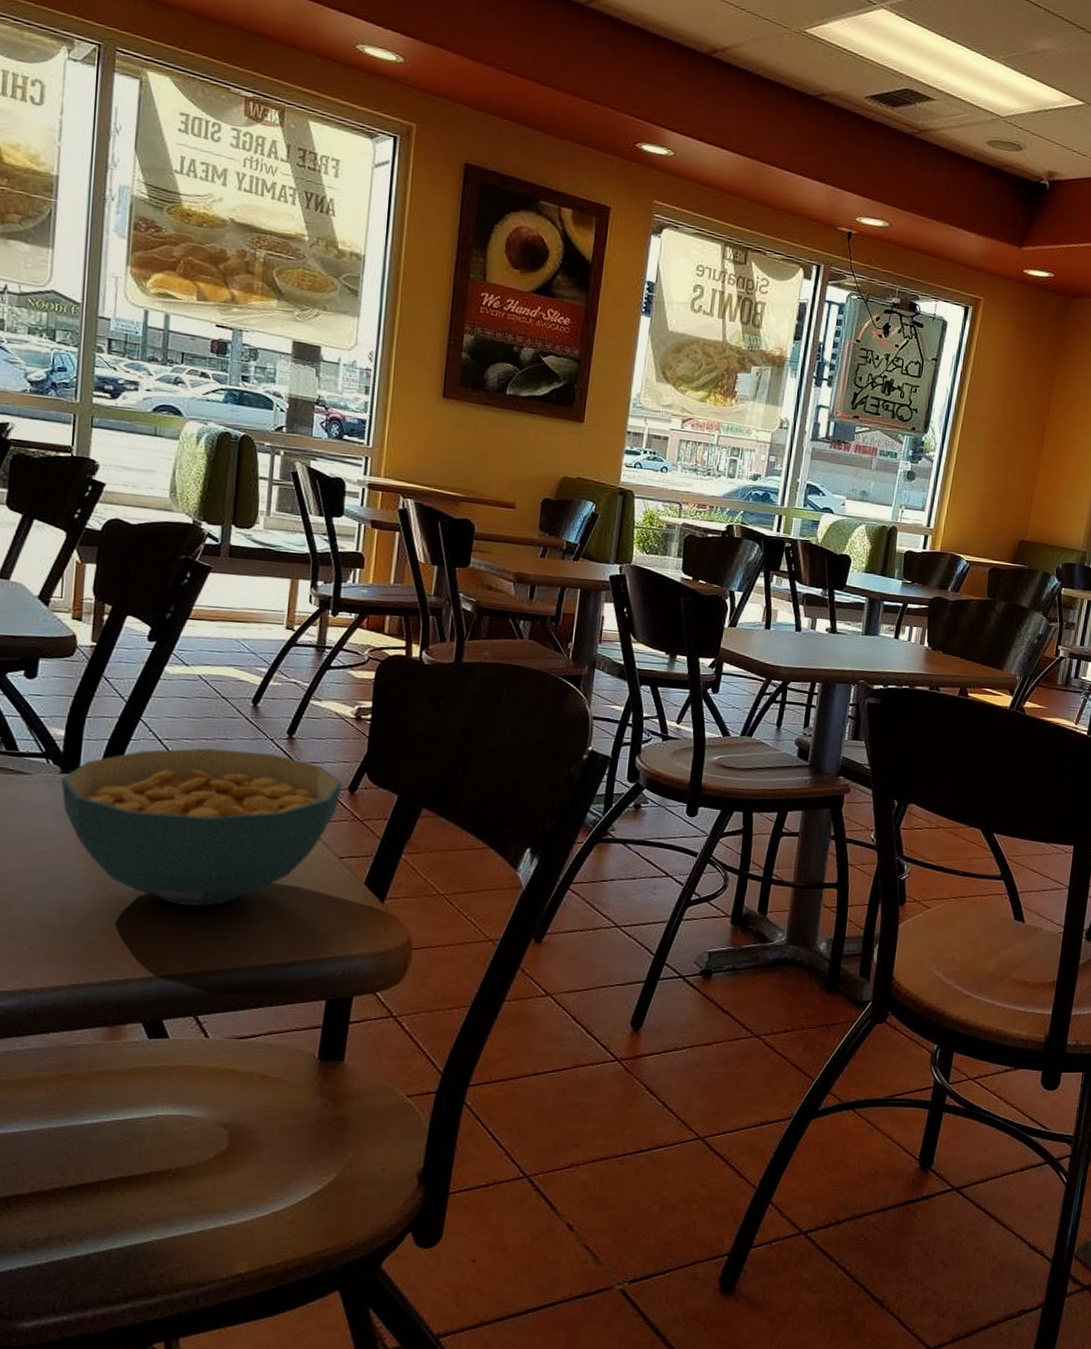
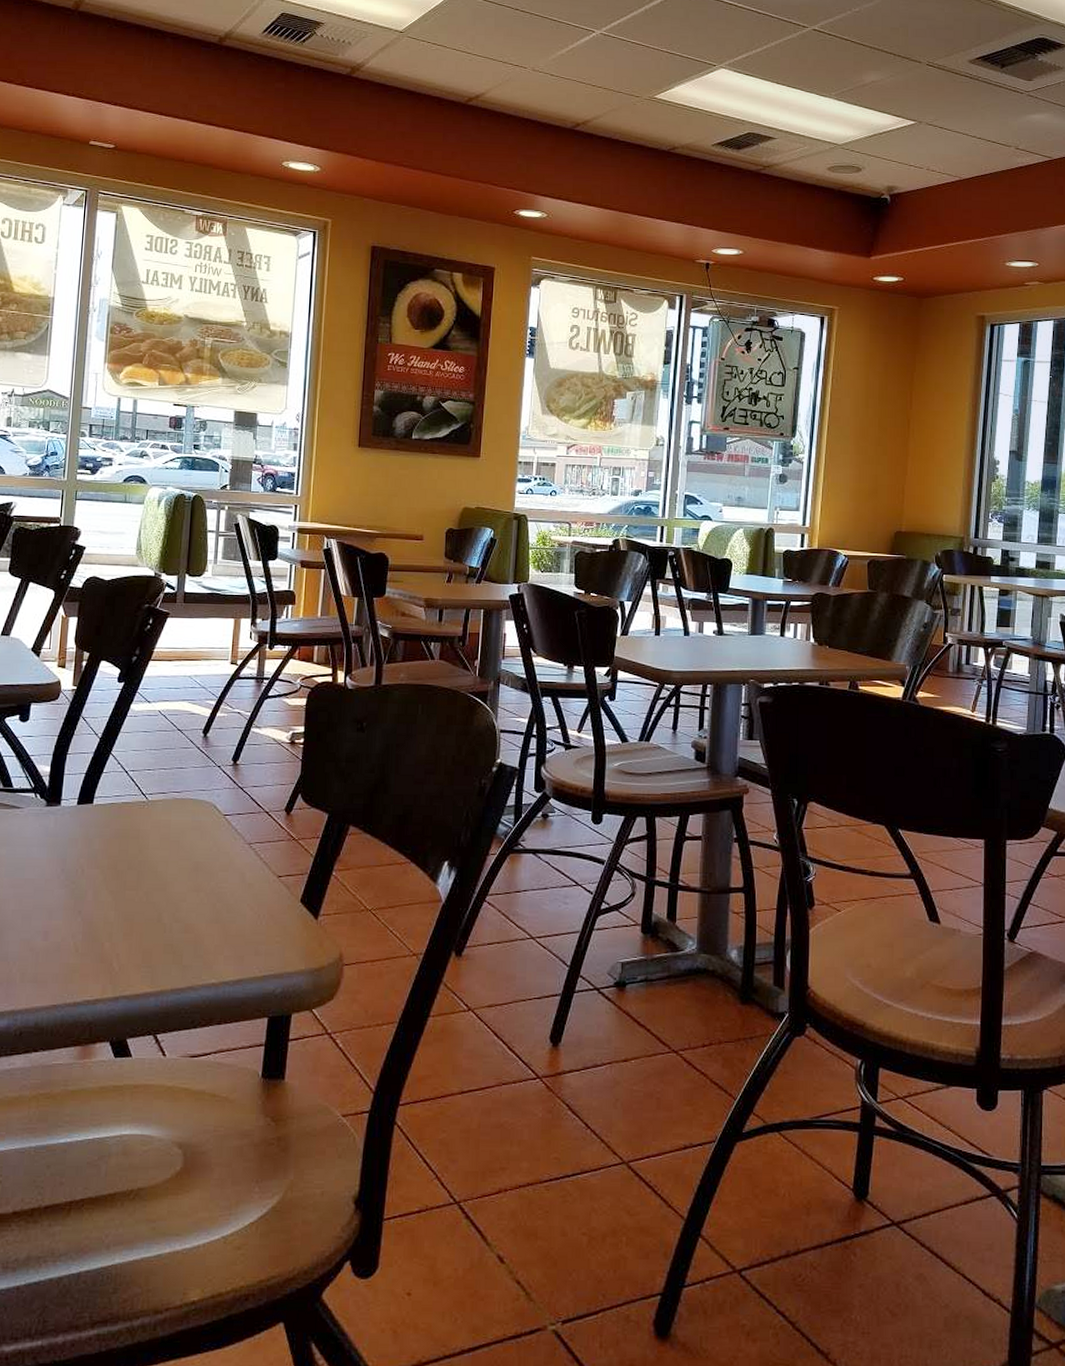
cereal bowl: present [60,748,343,906] -> none [46,777,280,927]

